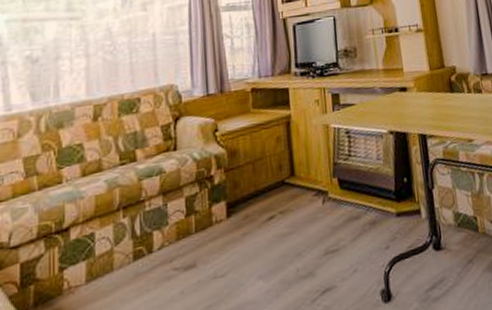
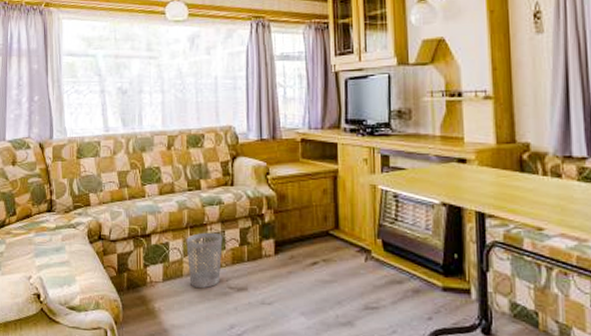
wastebasket: none [117,207,165,281] -> present [186,232,223,288]

